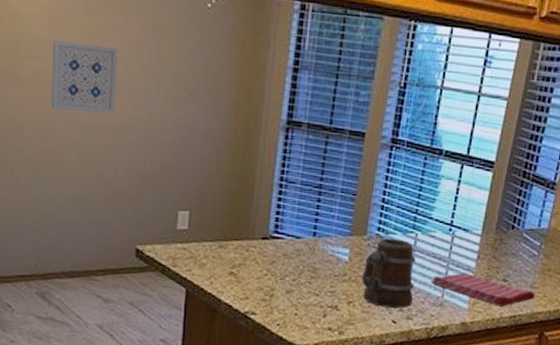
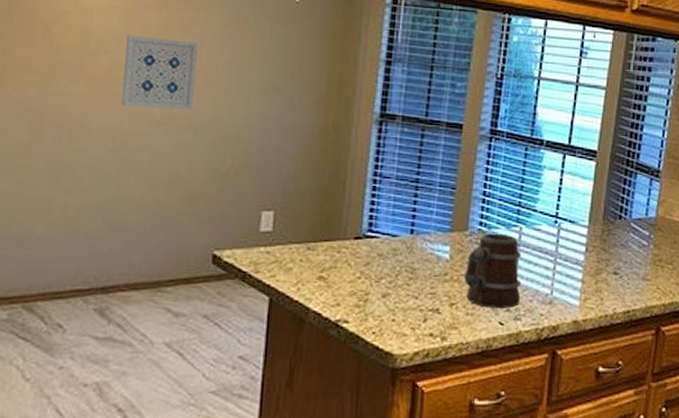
dish towel: present [431,273,536,307] -> none [538,267,649,302]

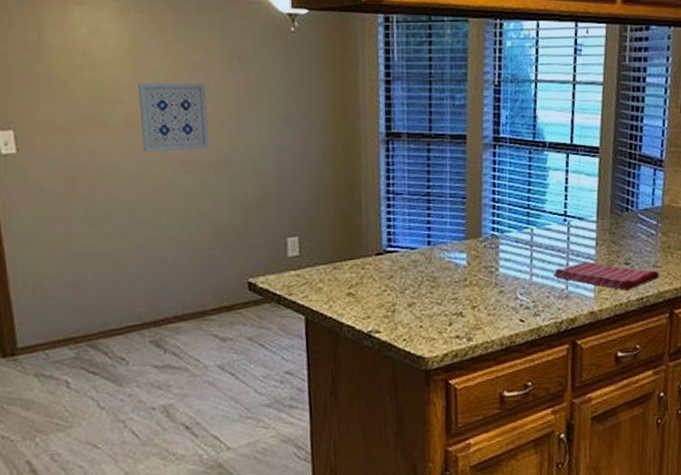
mug: present [463,233,522,309] -> none [482,236,538,308]
dish towel: none [538,267,649,302] -> present [553,261,660,291]

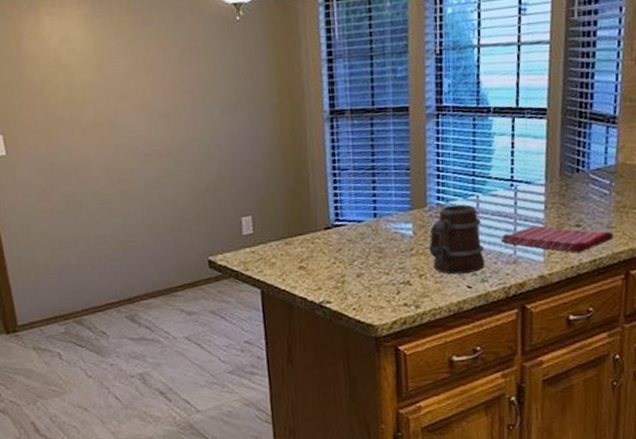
wall art: present [138,82,210,153] -> none [103,77,169,147]
mug: none [482,236,538,308] -> present [428,204,485,275]

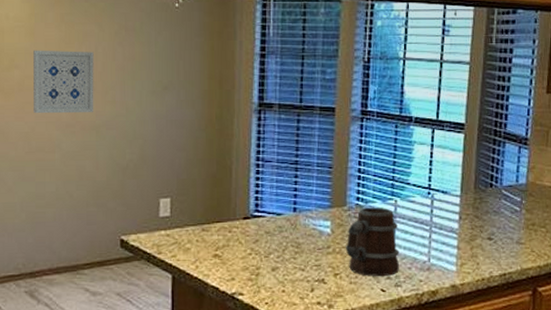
wall art: none [103,77,169,147] -> present [33,50,94,114]
dish towel: present [500,225,614,253] -> none [415,235,524,266]

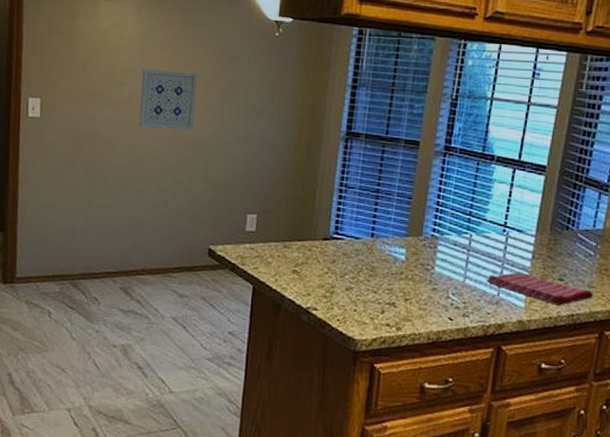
mug: present [345,207,400,277] -> none [417,238,471,306]
dish towel: none [415,235,524,266] -> present [486,272,594,306]

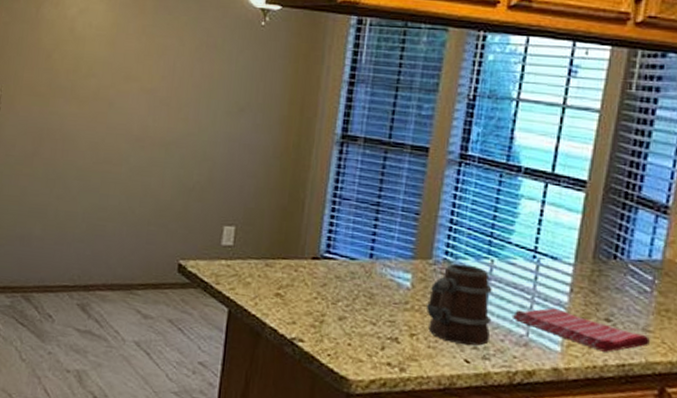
wall art: present [139,68,197,131] -> none [105,60,172,129]
mug: none [417,238,471,306] -> present [426,263,492,346]

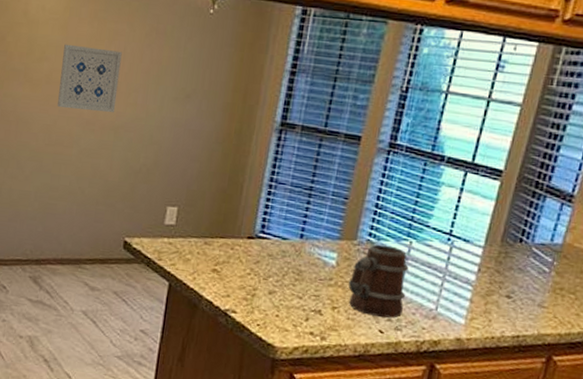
wall art: none [105,60,172,129] -> present [57,44,122,113]
dish towel: present [512,308,651,352] -> none [424,285,545,325]

